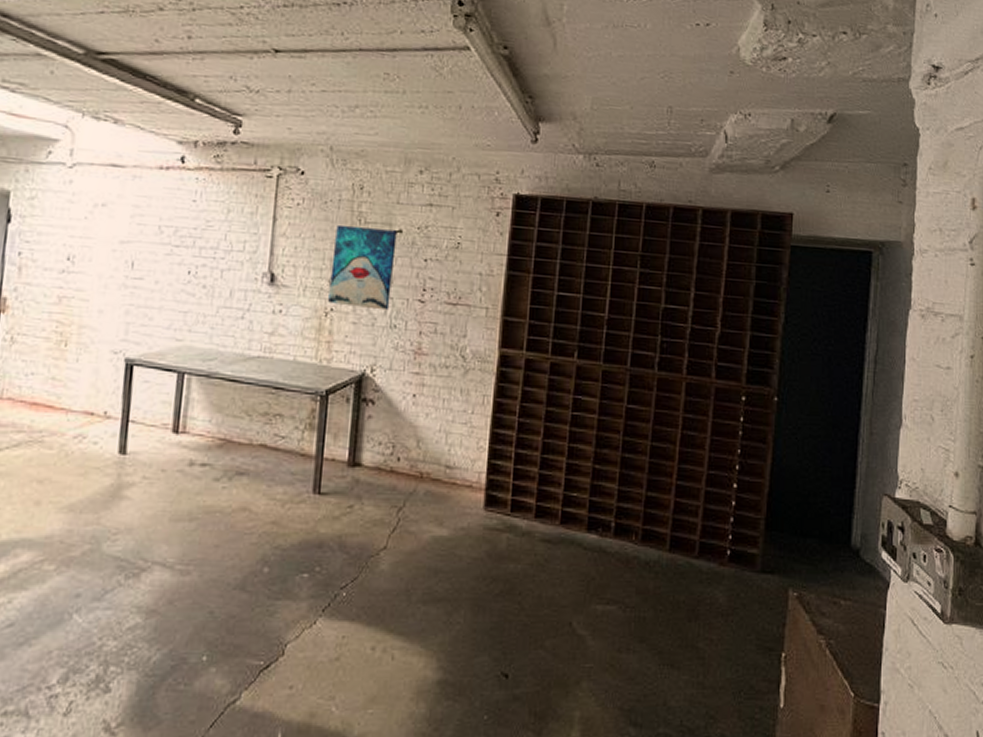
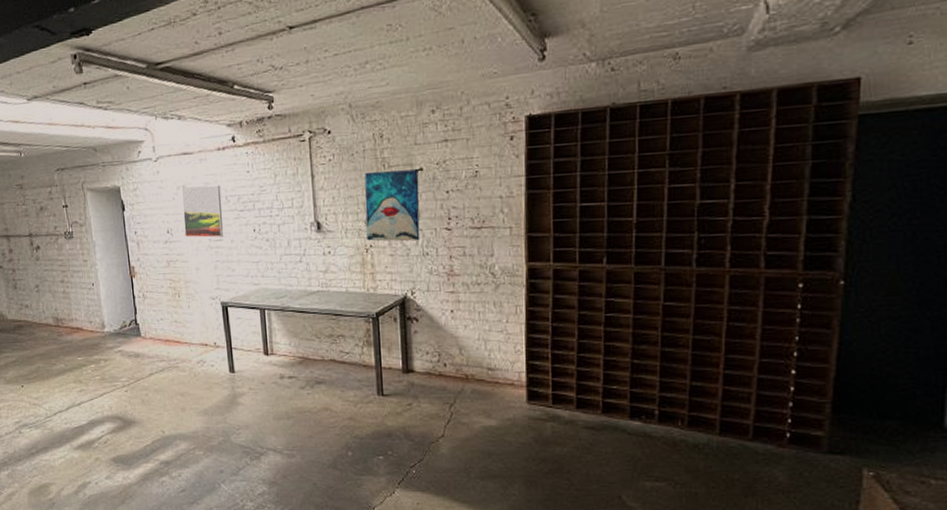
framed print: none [91,206,155,275] -> present [181,185,223,238]

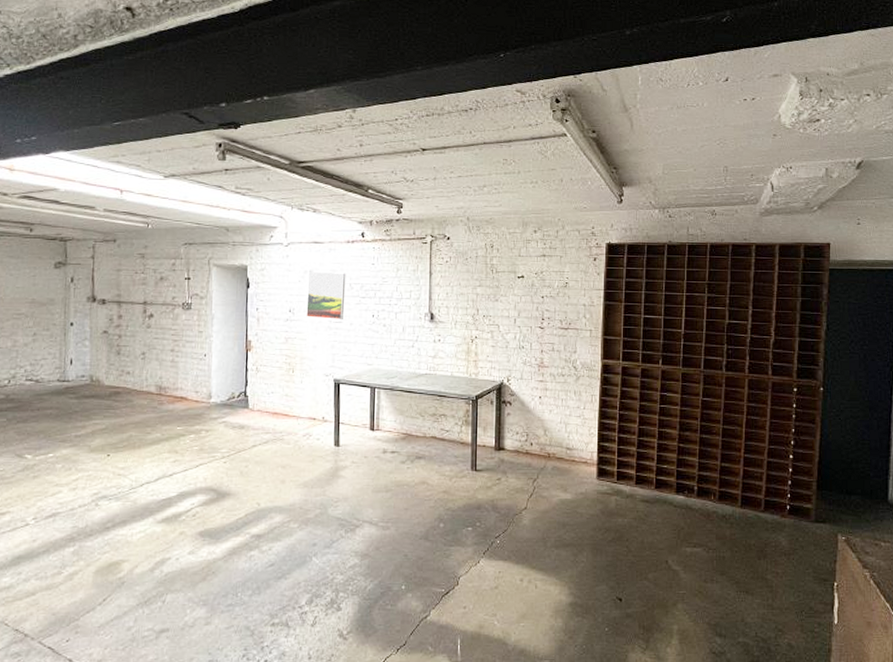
wall art: present [364,169,420,242] -> none [473,274,520,336]

